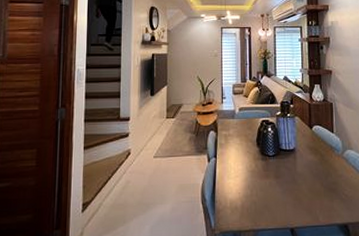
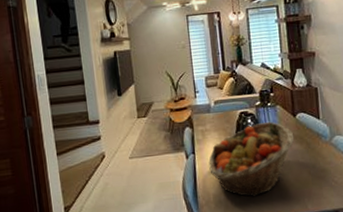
fruit basket: none [229,131,310,205] -> present [208,121,294,197]

